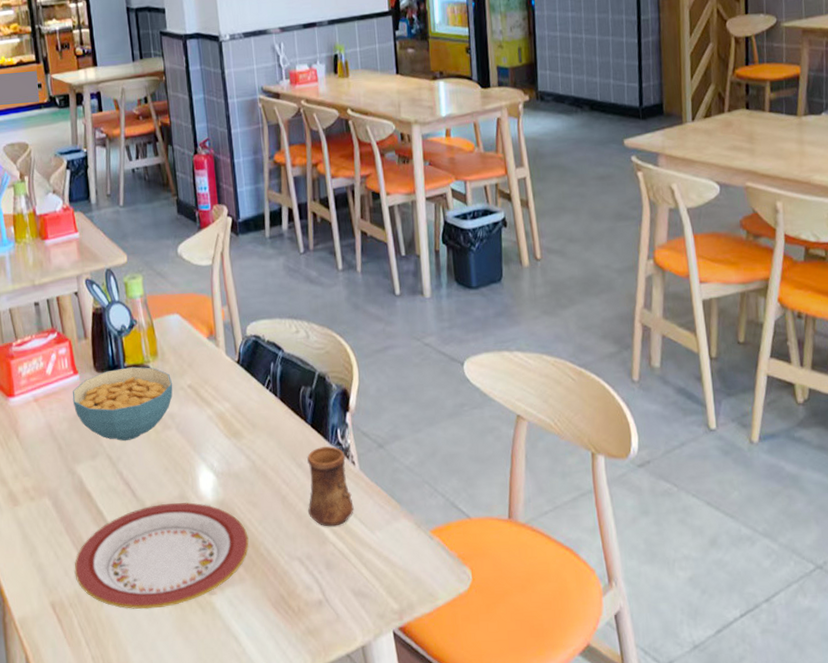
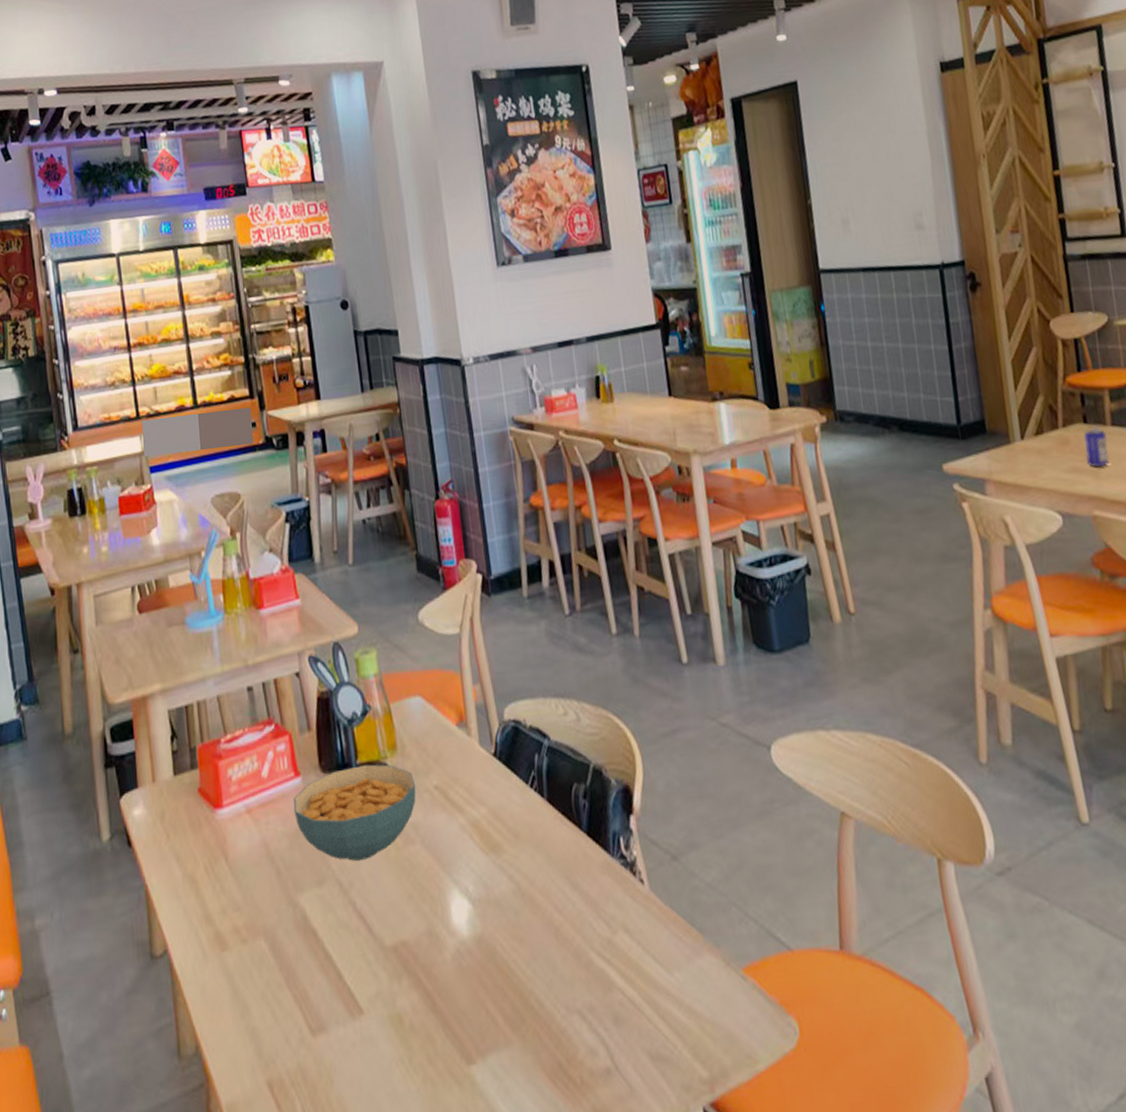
plate: present [74,502,249,609] -> none [296,940,516,1087]
cup: present [306,445,354,527] -> none [583,859,646,968]
beer can: none [745,111,765,147] -> present [1083,425,1110,468]

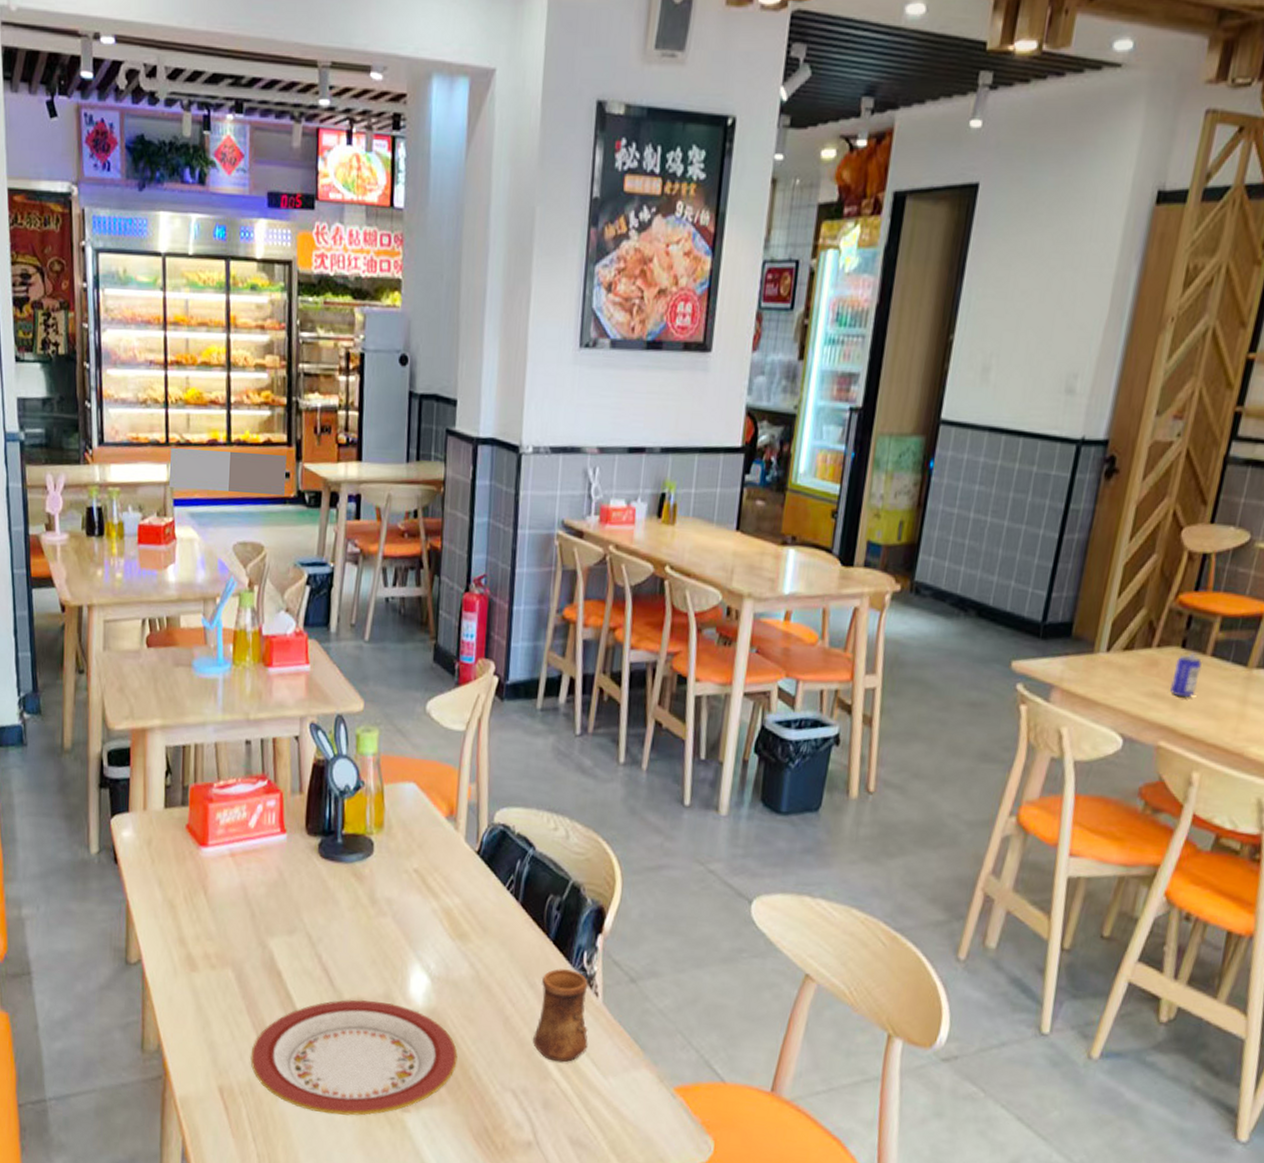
cereal bowl: present [293,764,416,861] -> none [275,835,396,921]
plate: none [296,940,516,1087] -> present [250,1000,458,1116]
cup: none [583,859,646,968] -> present [532,968,588,1063]

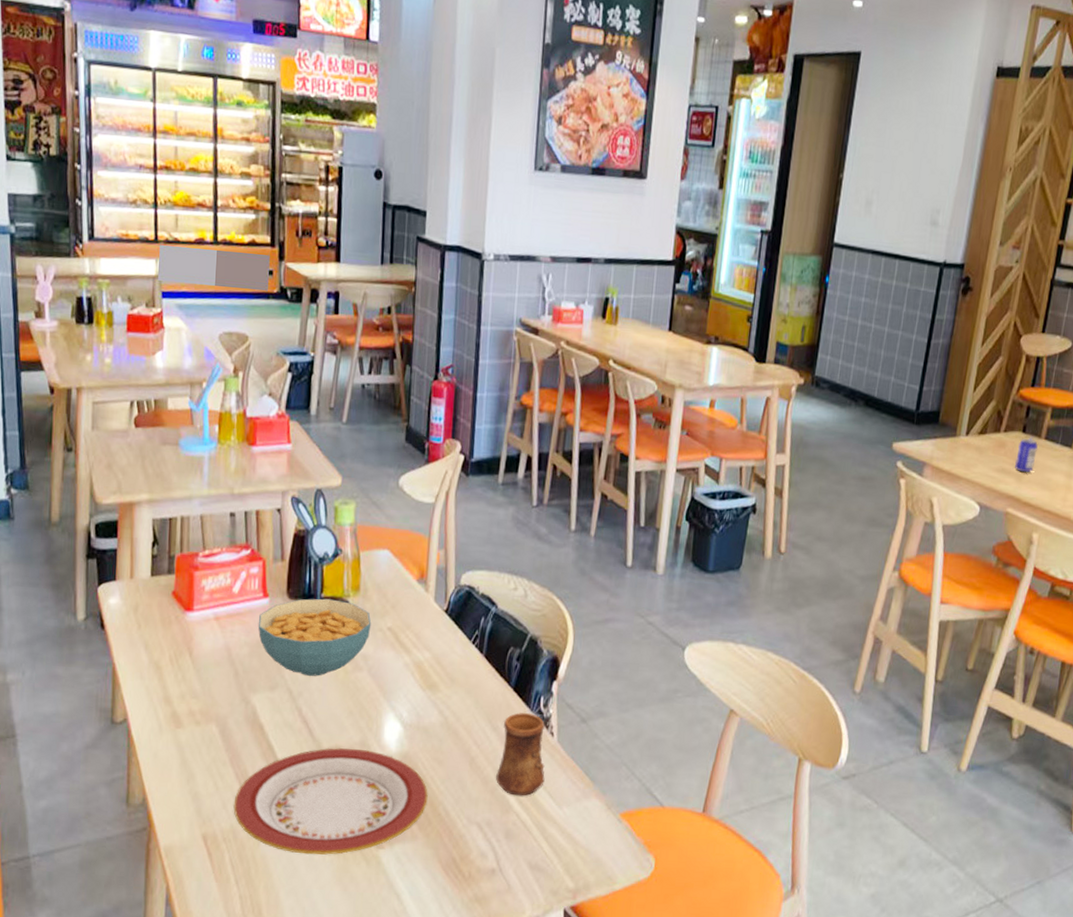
cereal bowl: none [275,835,396,921] -> present [257,598,372,676]

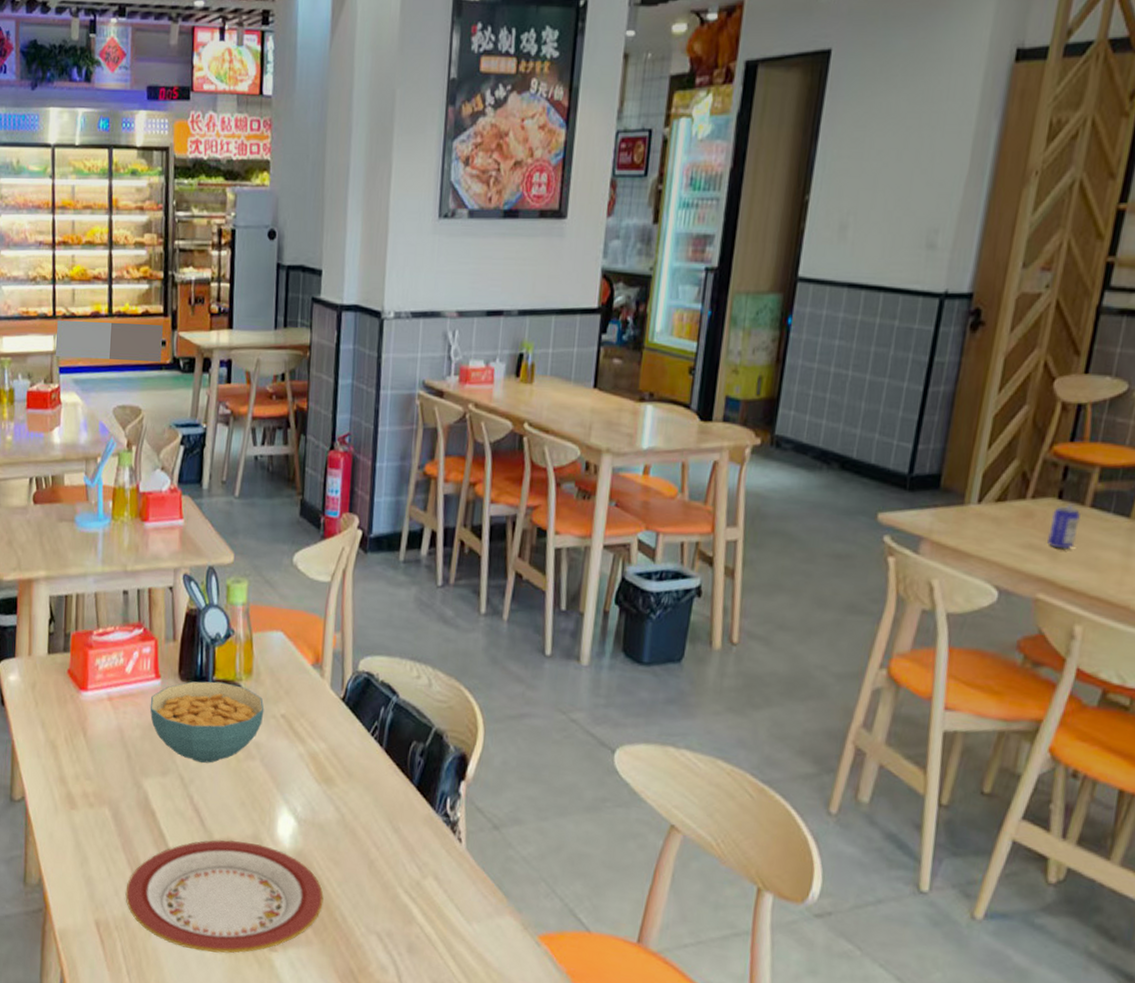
cup: present [495,712,545,796] -> none [396,814,452,907]

